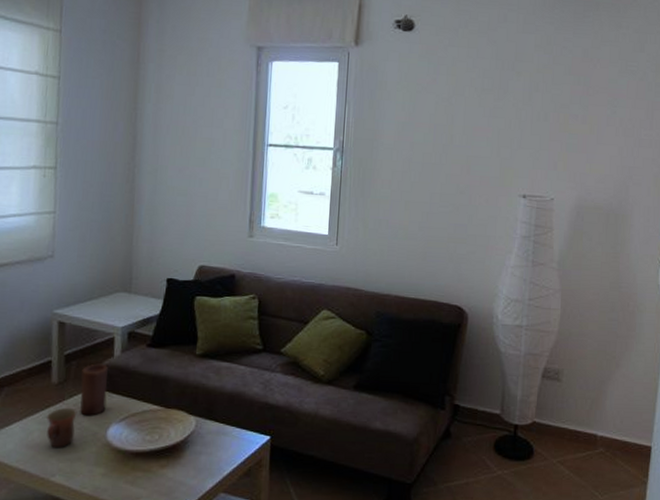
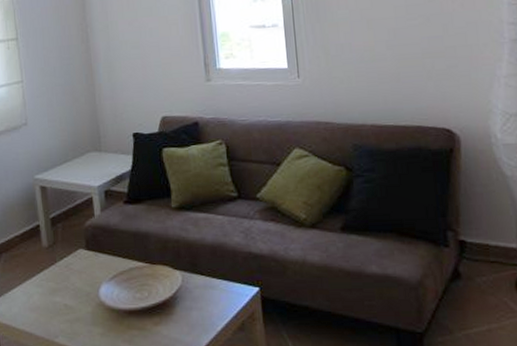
mug: present [47,407,77,448] -> none [43,269,70,310]
candle: present [80,363,108,416] -> none [68,224,95,277]

